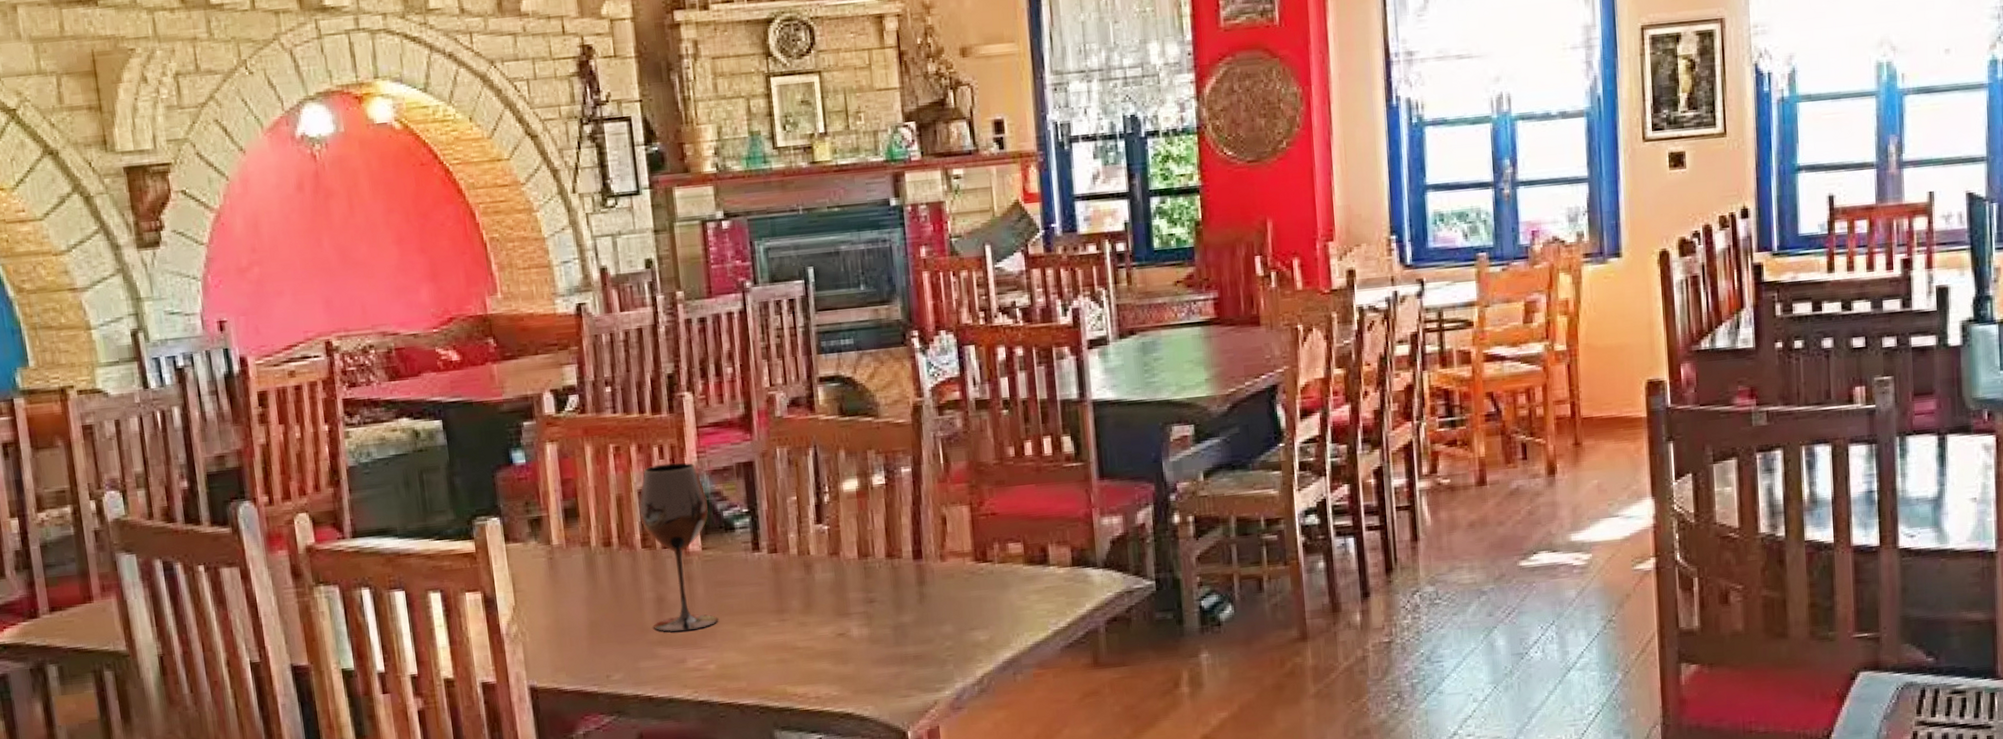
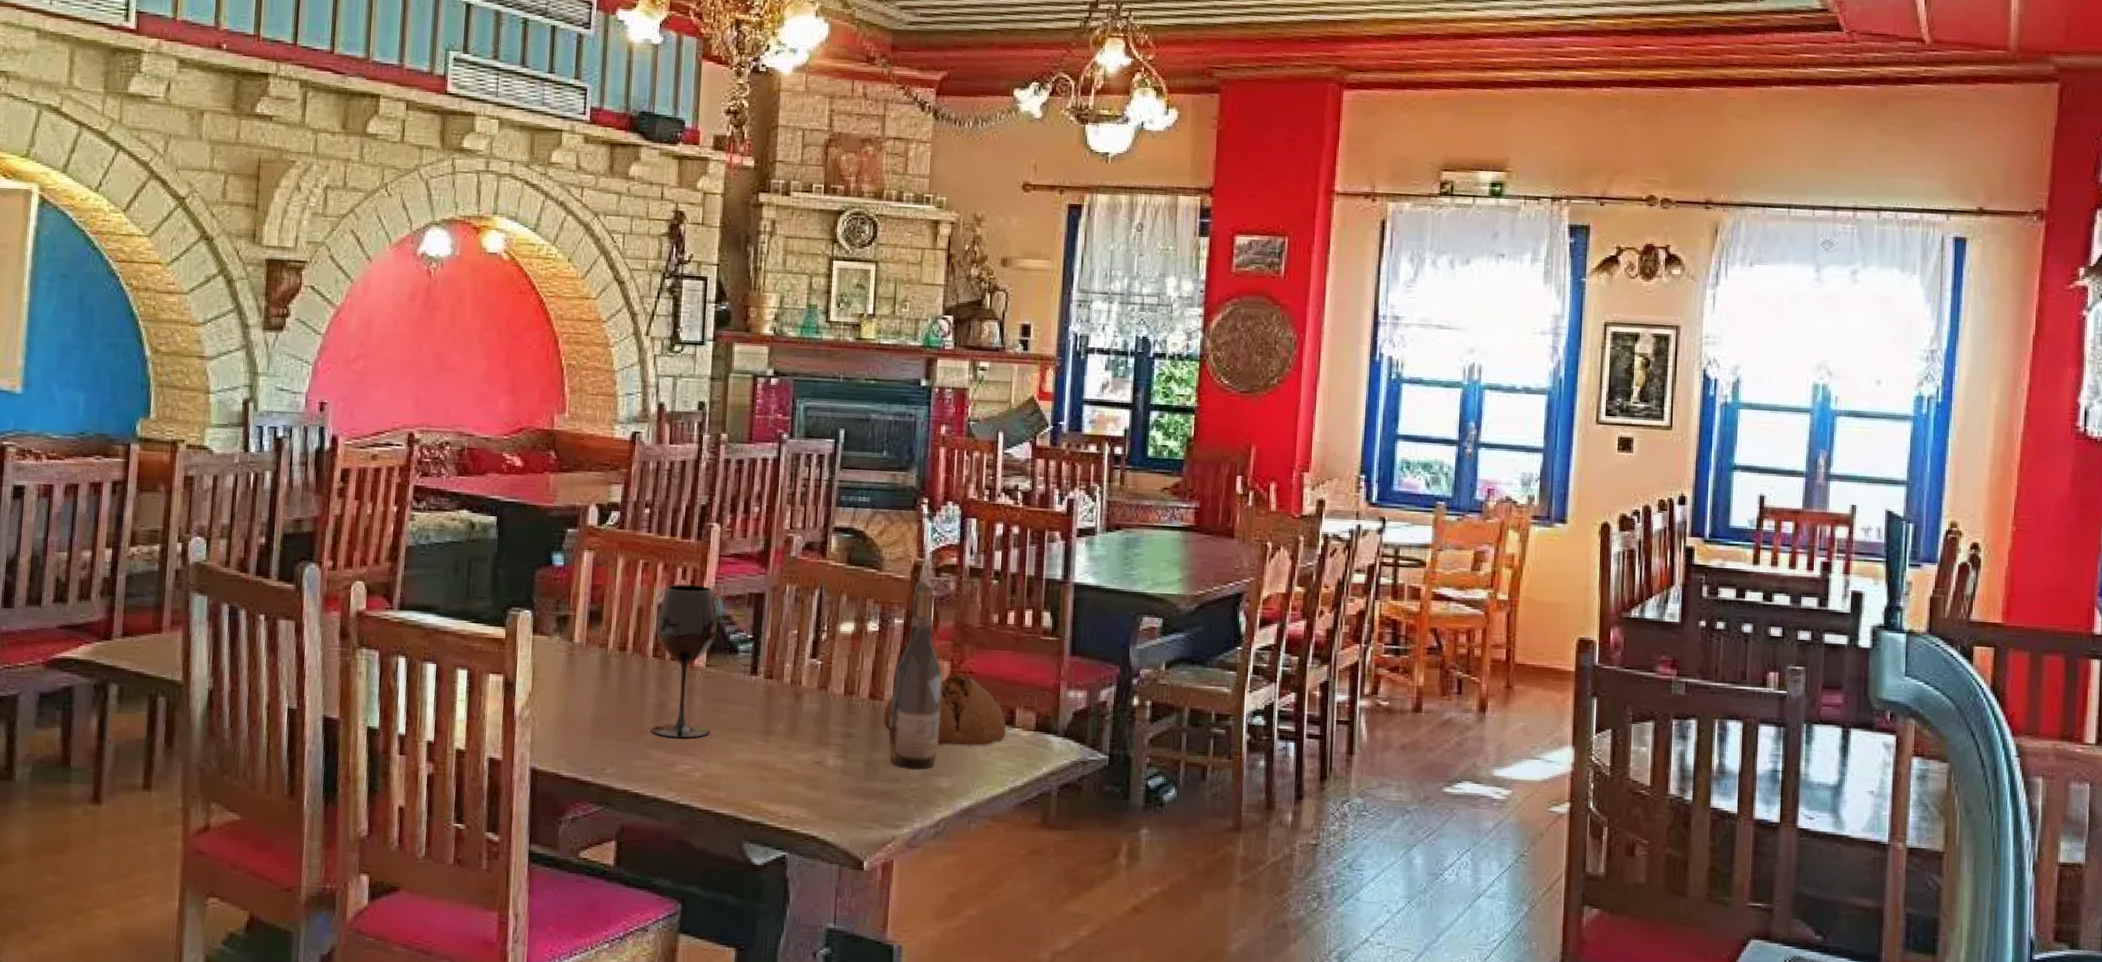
bread: none [904,517,1041,597] -> present [883,674,1007,745]
wine bottle: none [909,422,970,627] -> present [888,581,943,769]

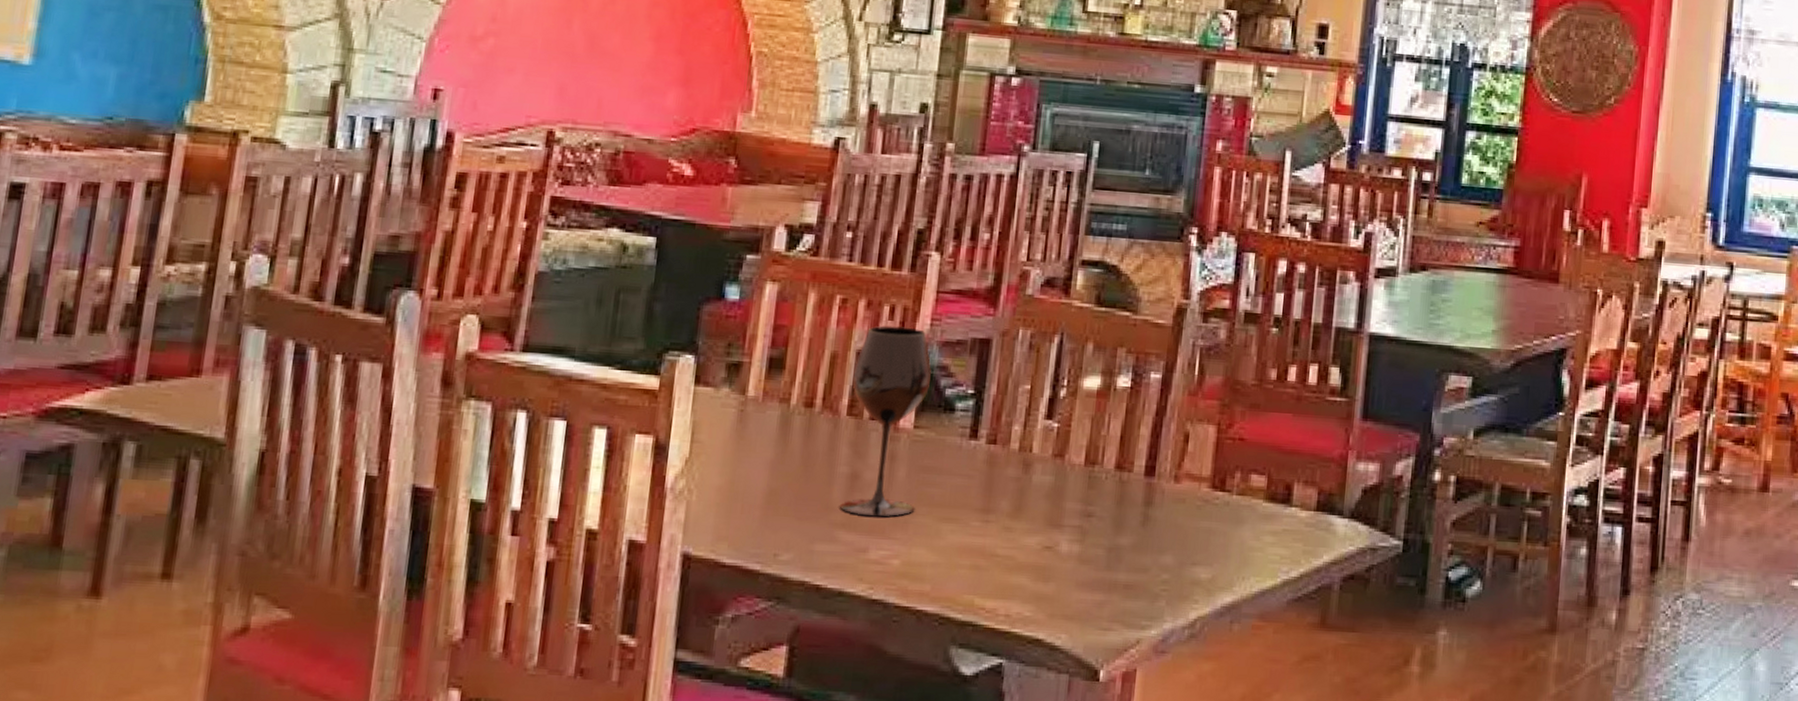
bread: present [883,674,1007,745] -> none [1131,441,1282,528]
wine bottle: present [888,581,943,769] -> none [1136,327,1206,557]

